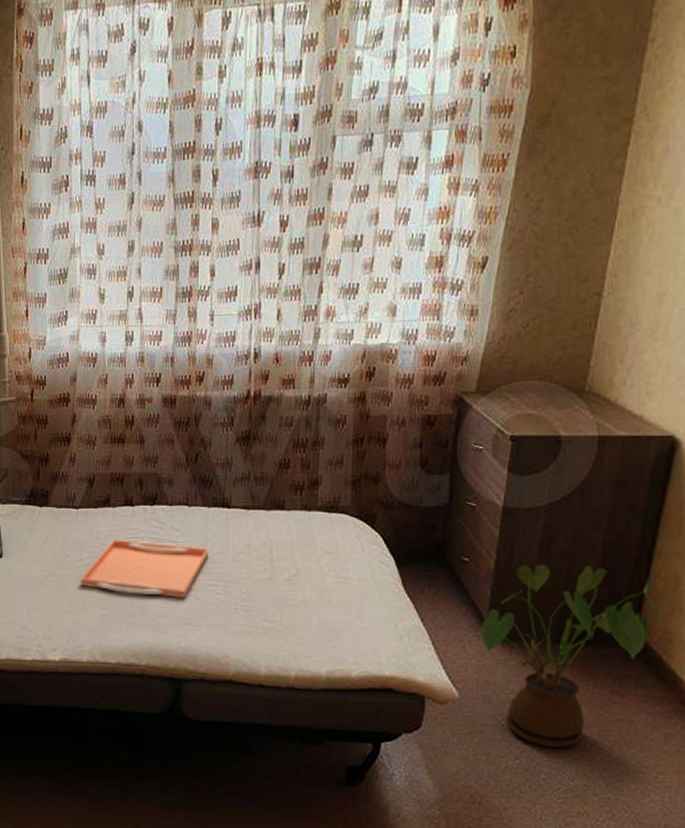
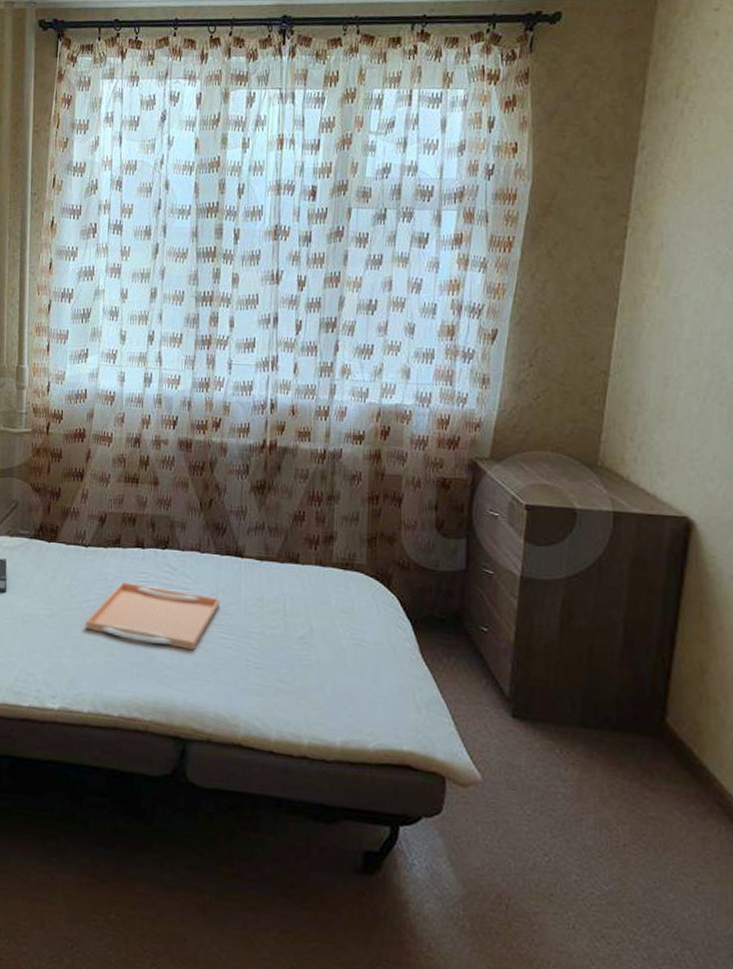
house plant: present [473,564,662,748] -> none [494,640,690,846]

